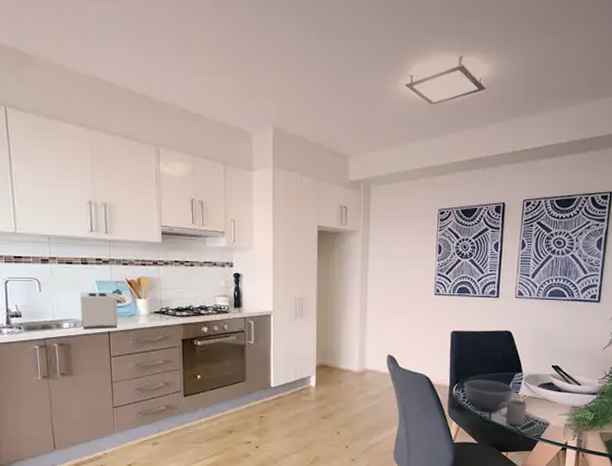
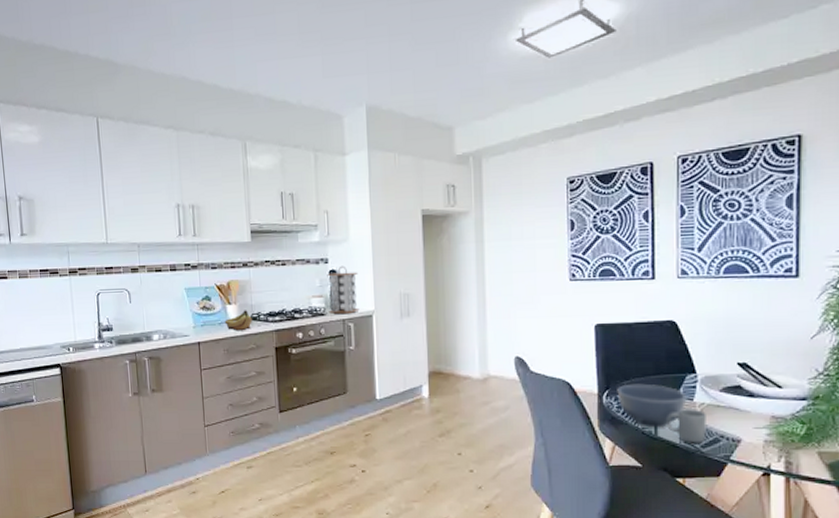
toaster: present [79,291,119,330] -> none [169,298,209,341]
fruit: none [134,304,161,323] -> present [224,310,252,331]
spice rack: none [231,270,260,313] -> present [327,265,360,315]

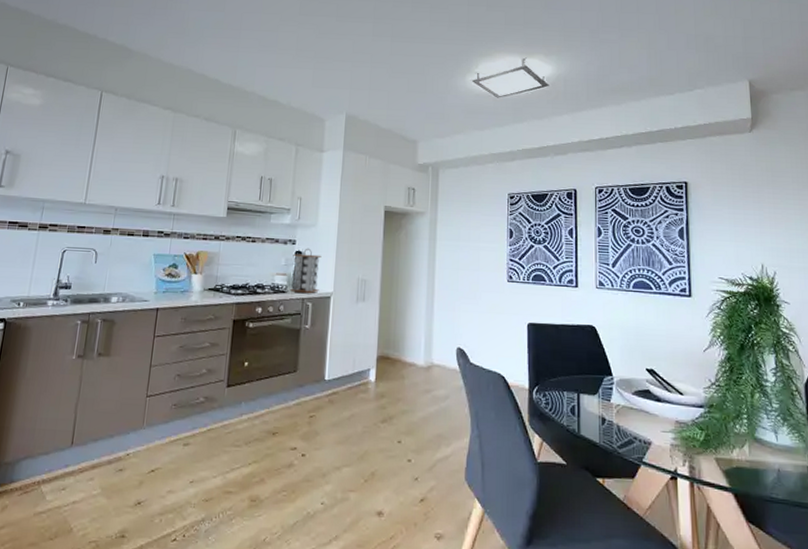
fruit: present [224,310,252,331] -> none [187,281,215,301]
bowl: present [617,383,687,428] -> none [545,381,605,426]
cup: present [667,409,706,443] -> none [588,409,622,444]

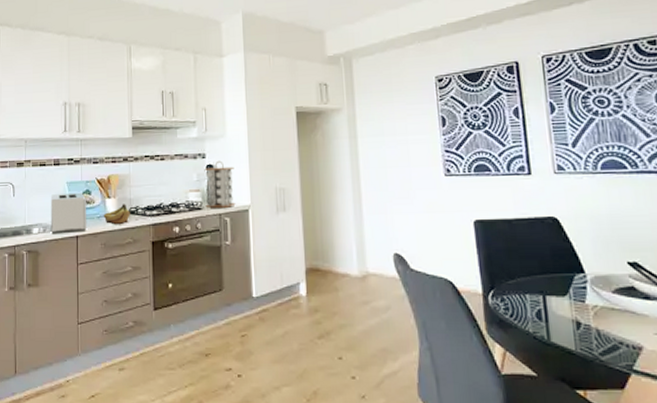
toaster: none [130,264,173,306] -> present [50,192,87,234]
fruit: none [187,281,215,301] -> present [103,204,130,225]

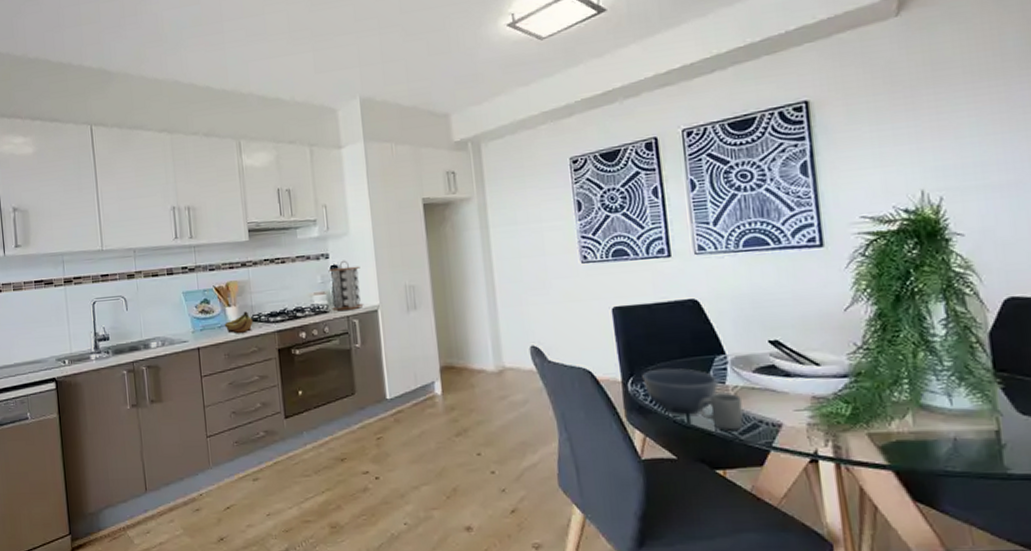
toaster: present [50,192,87,234] -> none [166,302,209,348]
bowl: none [502,283,578,332] -> present [642,368,718,415]
cup: none [559,312,604,351] -> present [699,393,744,431]

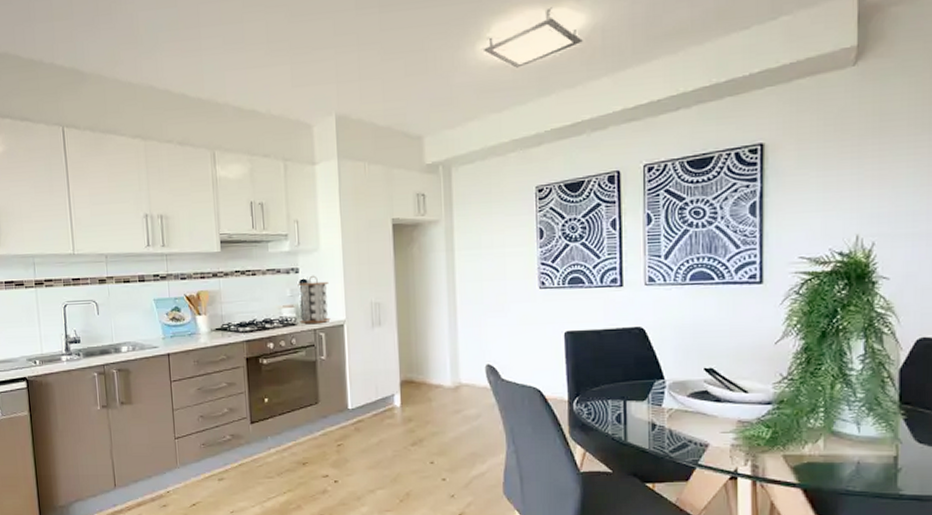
fruit: present [224,311,253,334] -> none [194,320,223,342]
bowl: present [642,368,718,415] -> none [587,390,656,434]
cup: present [699,393,744,431] -> none [636,414,675,449]

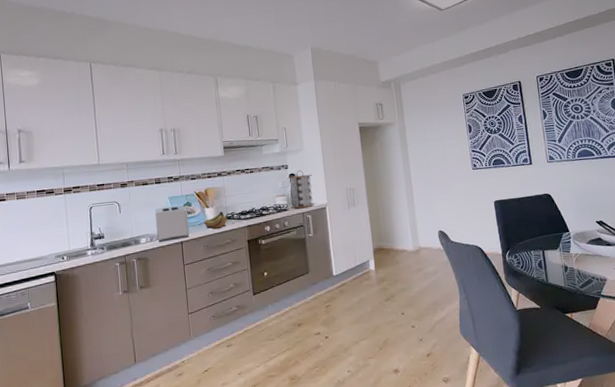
toaster: none [137,309,179,353] -> present [154,205,190,243]
fruit: none [194,320,223,342] -> present [203,211,227,230]

